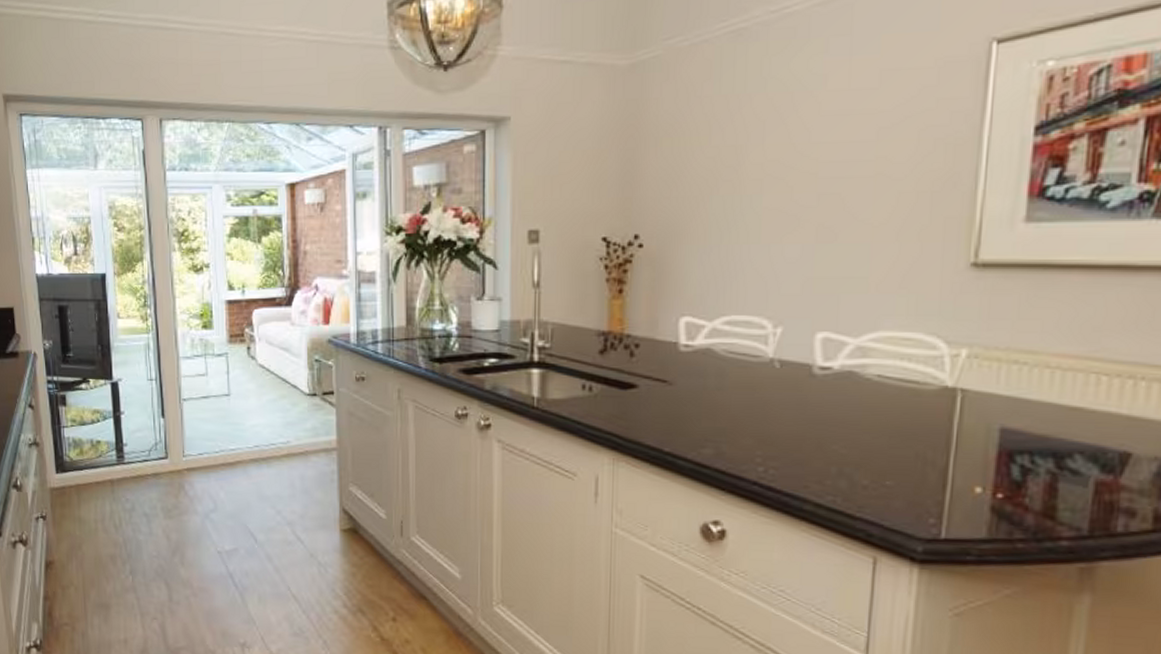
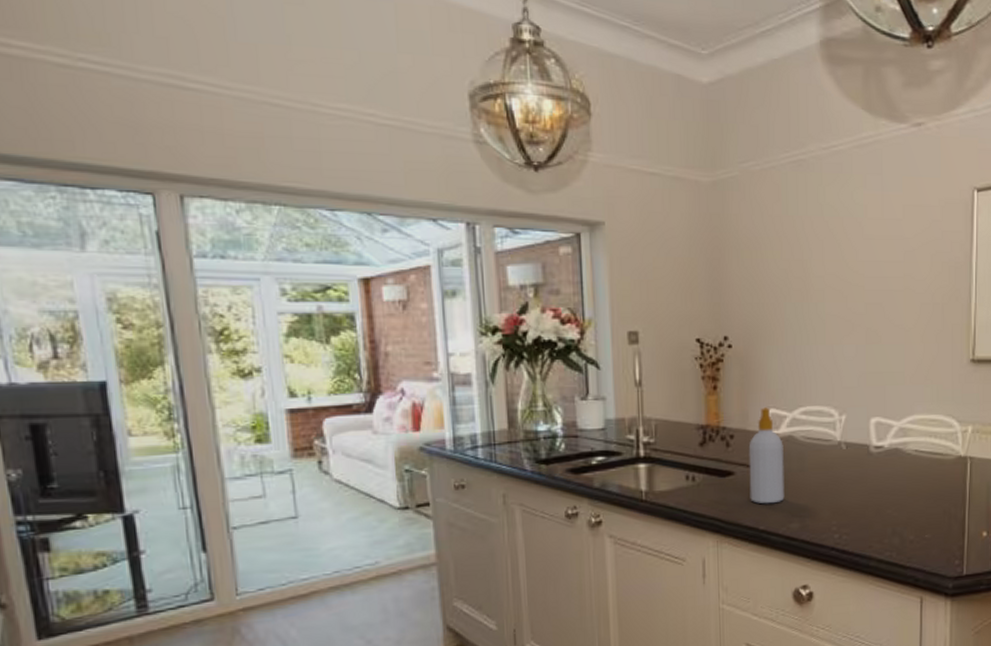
soap bottle: none [654,315,699,424] -> present [748,407,785,504]

